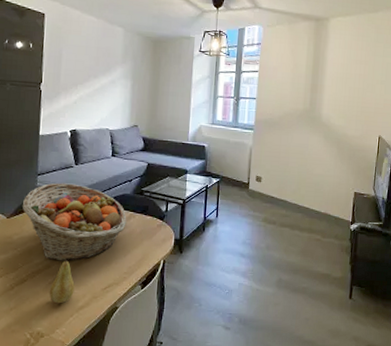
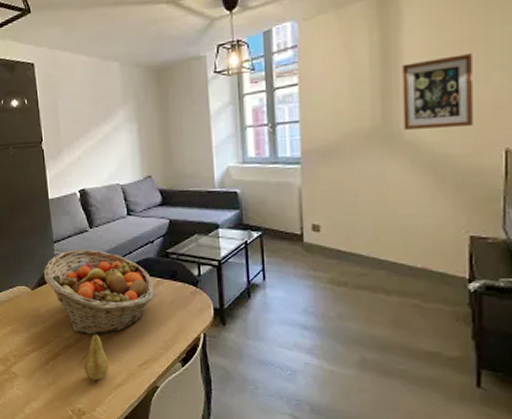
wall art: none [322,70,366,118] -> present [402,53,473,130]

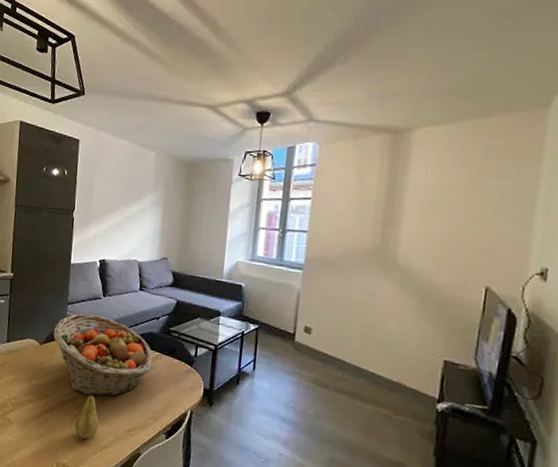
wall art: present [402,53,473,130] -> none [398,196,467,261]

